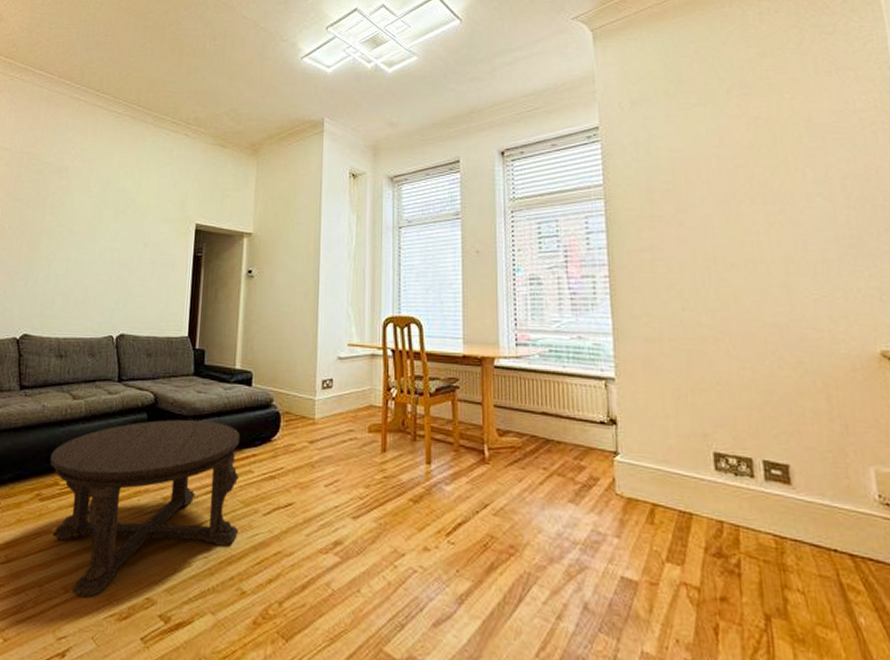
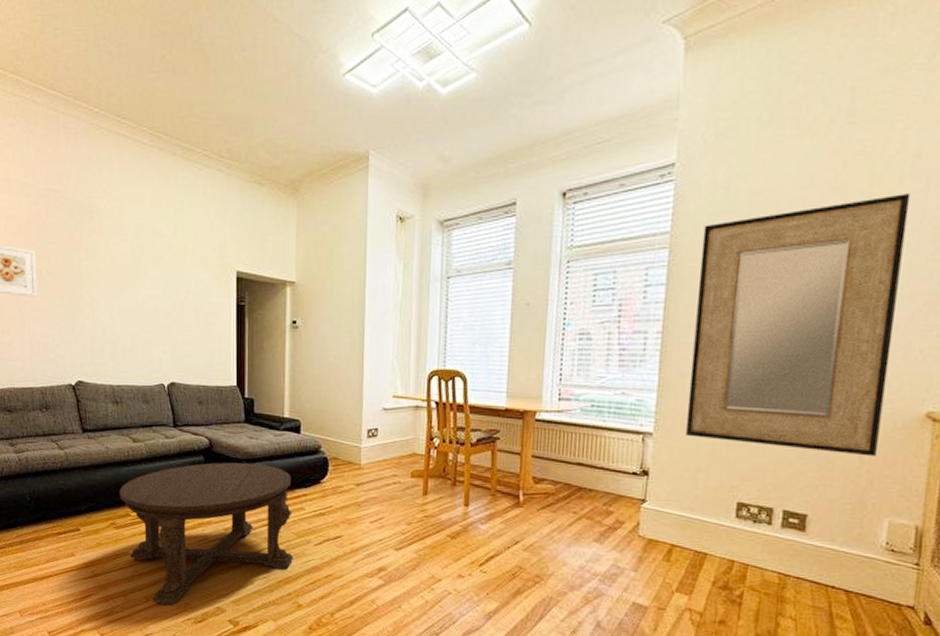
home mirror: none [633,151,843,399] -> present [686,194,911,457]

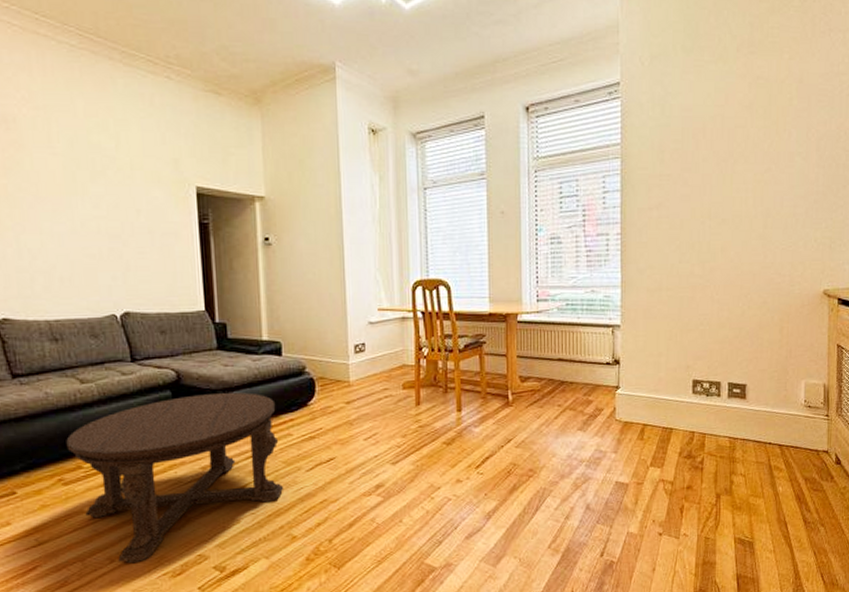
home mirror: present [686,194,911,457] -> none [646,112,798,330]

